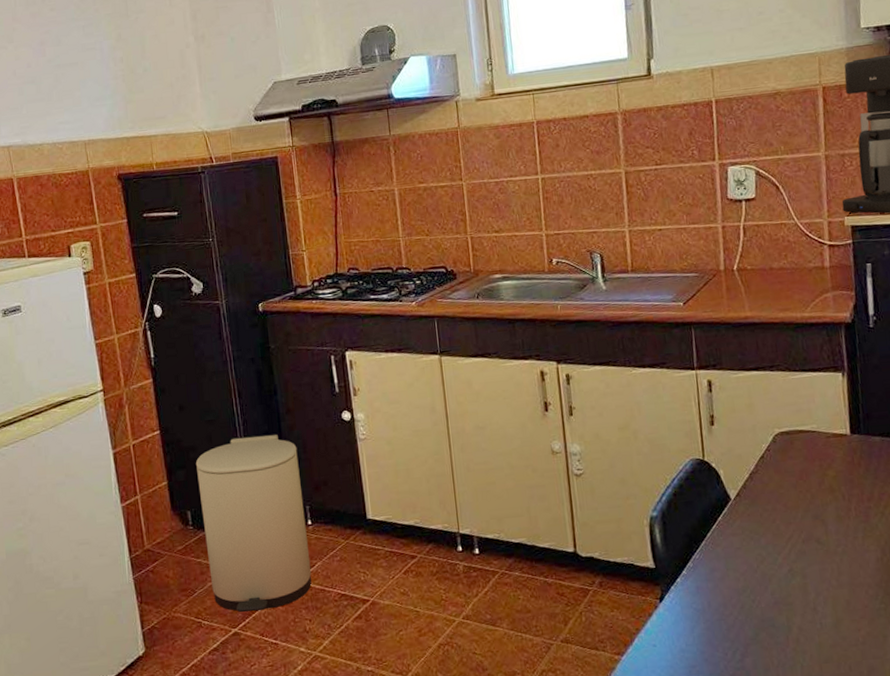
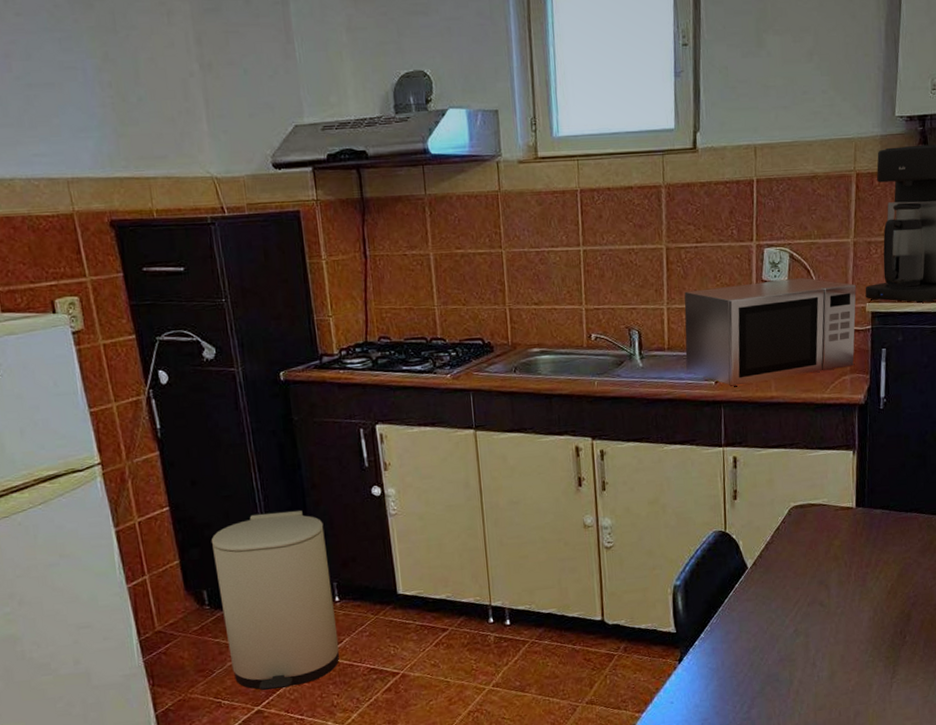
microwave: none [646,193,836,307] -> present [684,277,856,386]

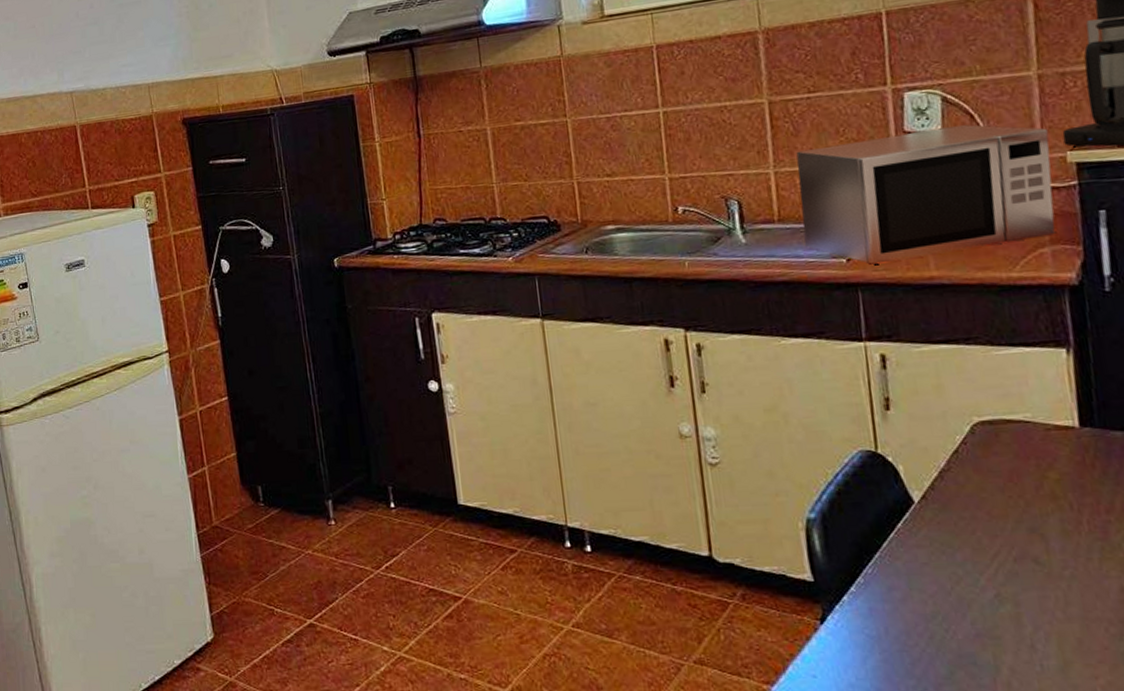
pedal bin: present [211,511,339,691] -> none [266,405,395,602]

